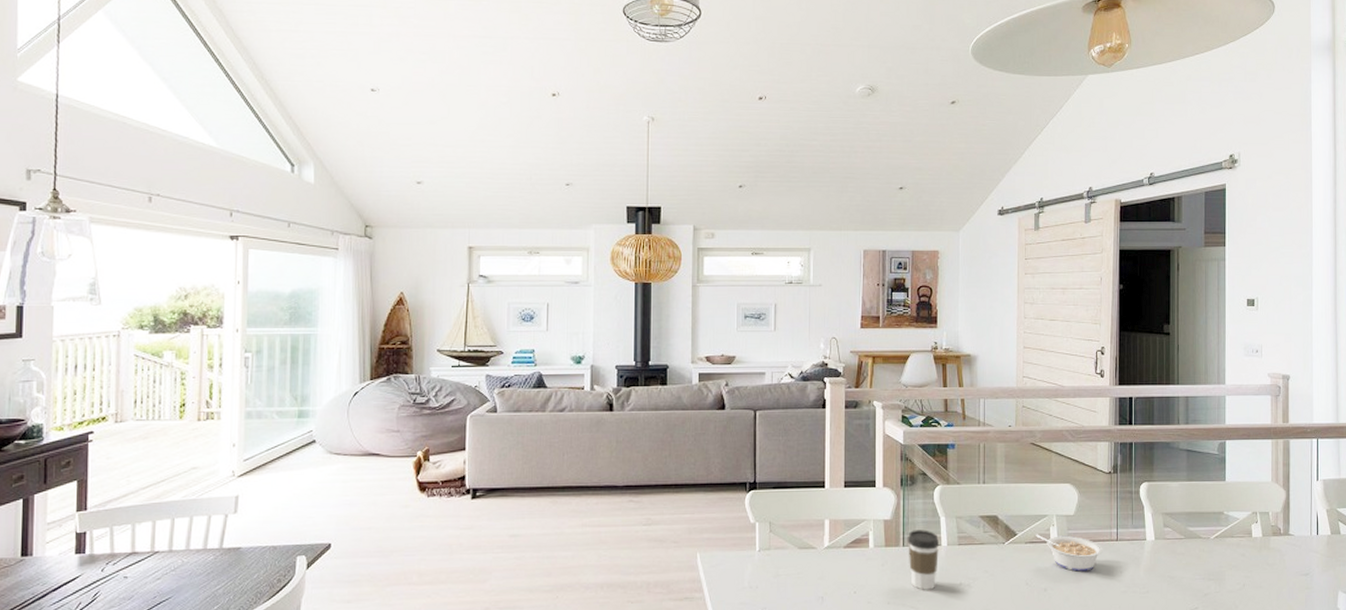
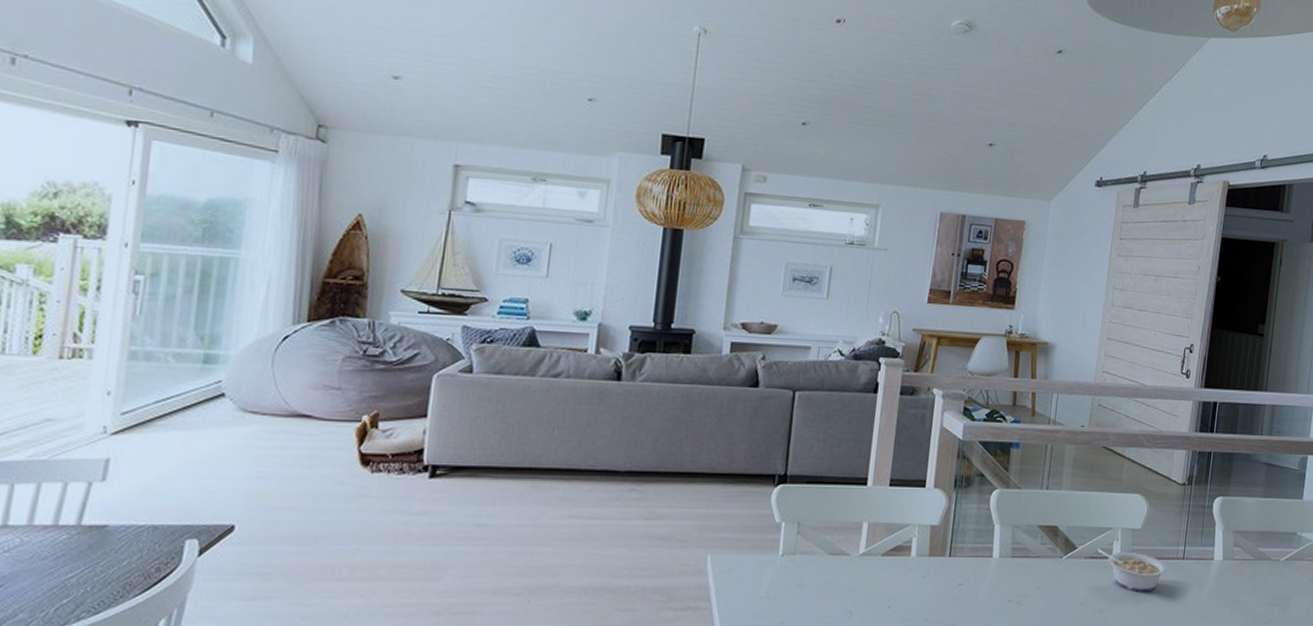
coffee cup: present [908,530,940,590] -> none [954,538,991,607]

